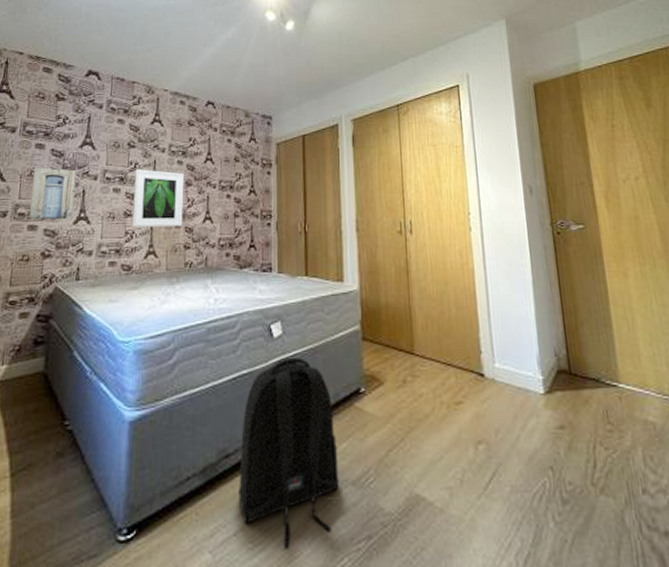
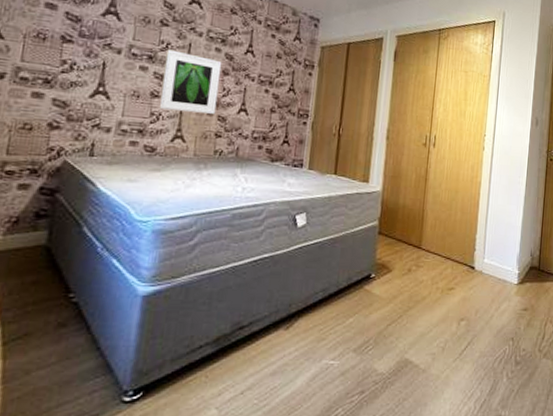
wall art: present [29,167,77,220] -> none [34,29,97,92]
backpack: present [238,357,339,550] -> none [248,245,345,404]

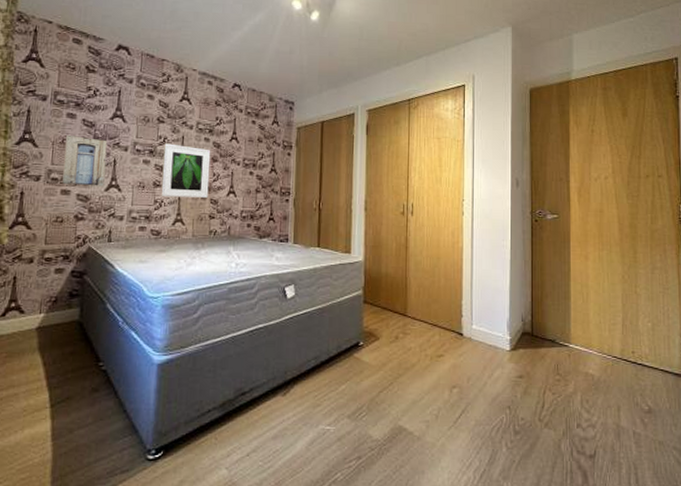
wall art: none [34,29,97,92] -> present [62,135,108,186]

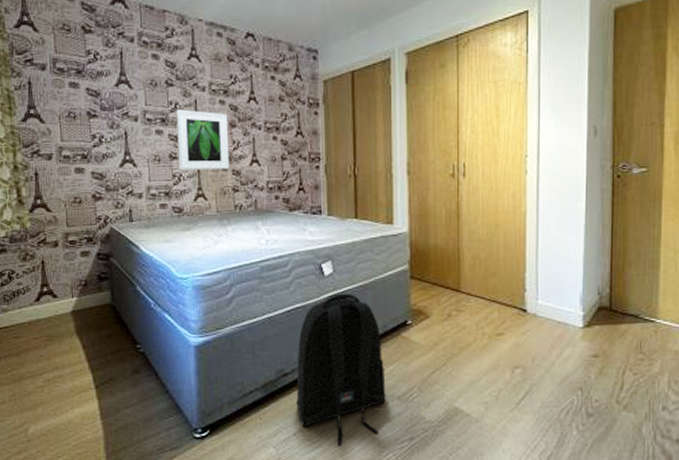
wall art: present [62,135,108,186] -> none [71,108,118,163]
backpack: none [252,315,338,467] -> present [296,293,386,447]

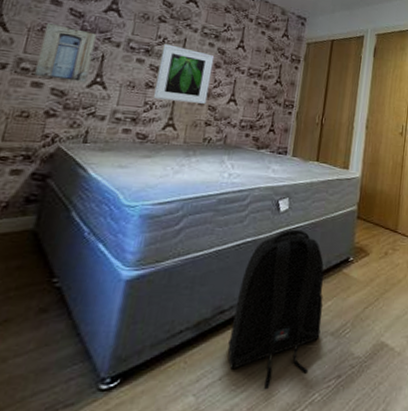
wall art: none [71,108,118,163] -> present [34,23,97,82]

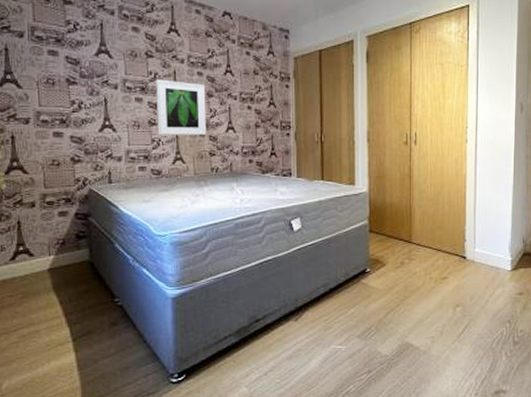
wall art: present [34,23,97,82] -> none [49,75,97,127]
backpack: present [227,229,324,390] -> none [267,246,347,383]

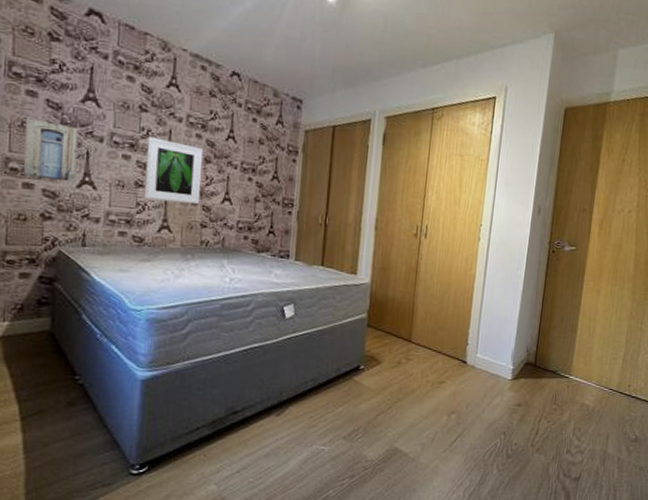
wall art: none [49,75,97,127] -> present [23,117,78,182]

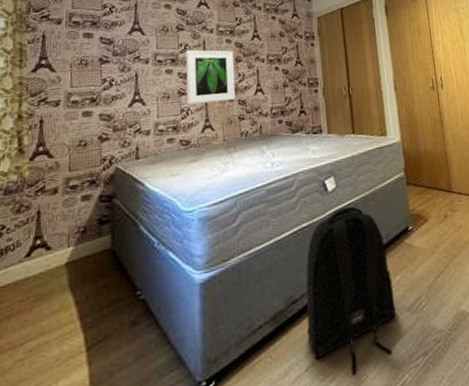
wall art: present [23,117,78,182] -> none [82,55,128,106]
backpack: none [243,336,334,484] -> present [306,206,396,376]

